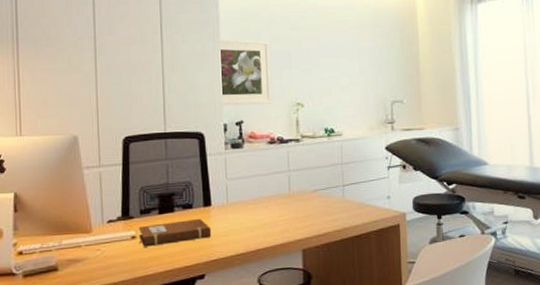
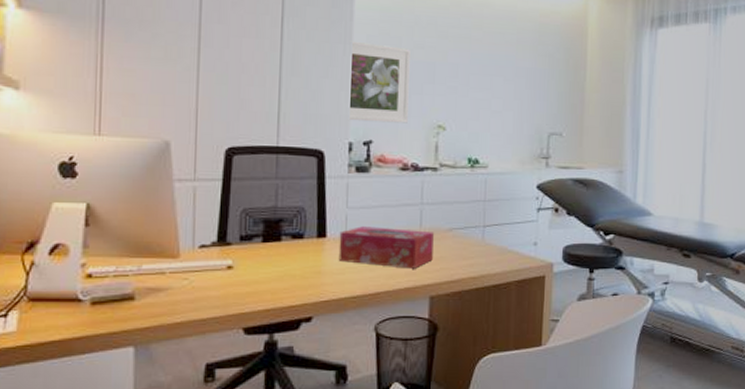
notebook: present [138,218,212,247] -> none [235,251,324,280]
tissue box: none [222,193,302,227] -> present [338,226,434,269]

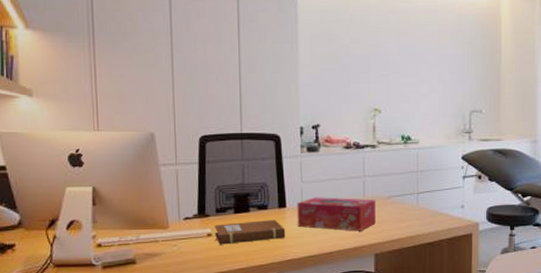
notebook: none [235,251,324,280] -> present [214,219,286,245]
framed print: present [350,40,410,123] -> none [296,40,348,109]

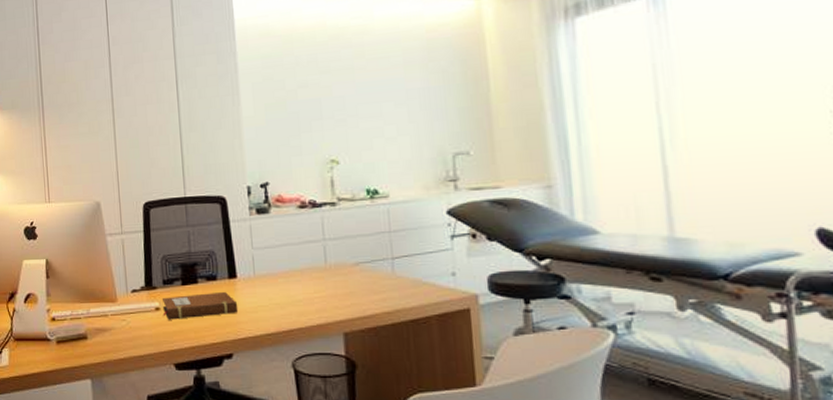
tissue box: present [297,197,376,231] -> none [248,265,342,305]

